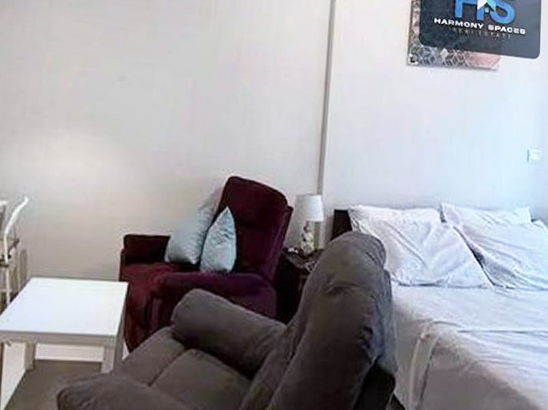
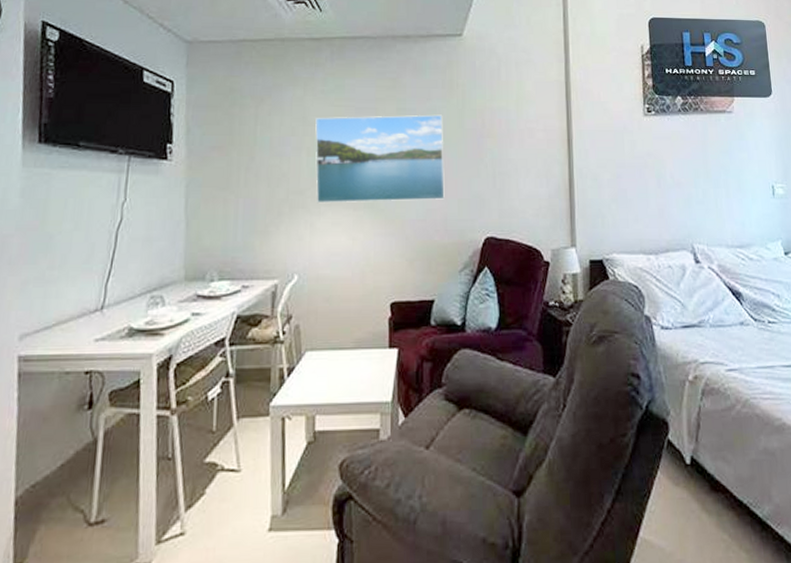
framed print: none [54,33,197,133] -> present [315,114,445,204]

